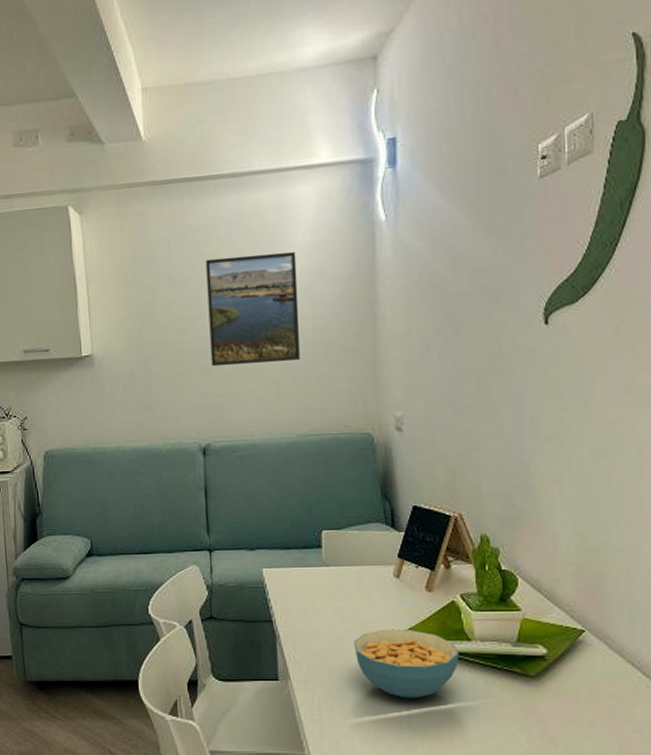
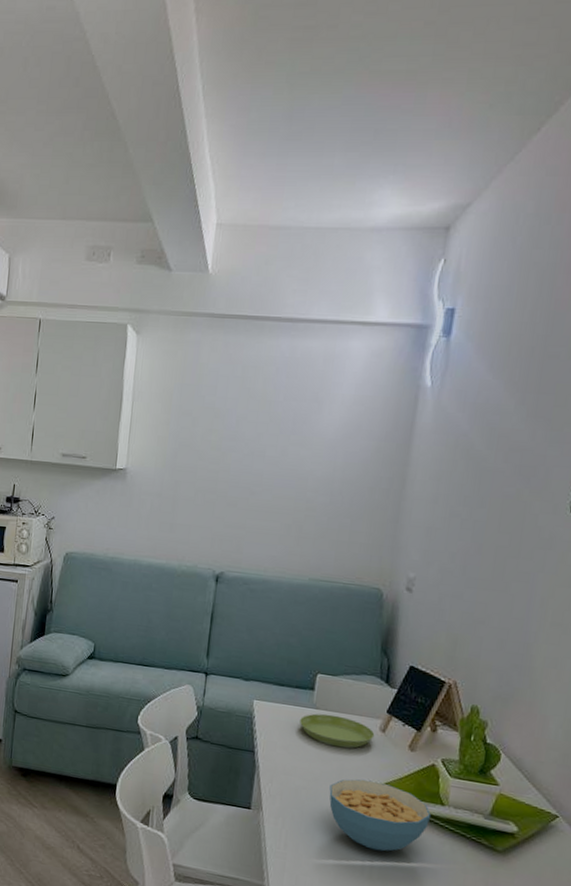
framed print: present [205,251,300,367] -> none [238,396,338,508]
saucer: none [313,569,390,601] -> present [300,713,375,749]

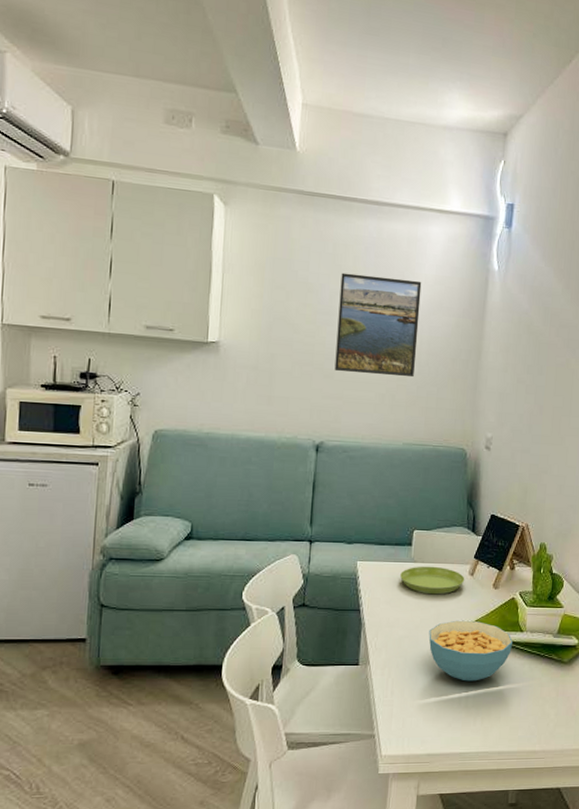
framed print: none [238,396,338,508] -> present [334,272,422,378]

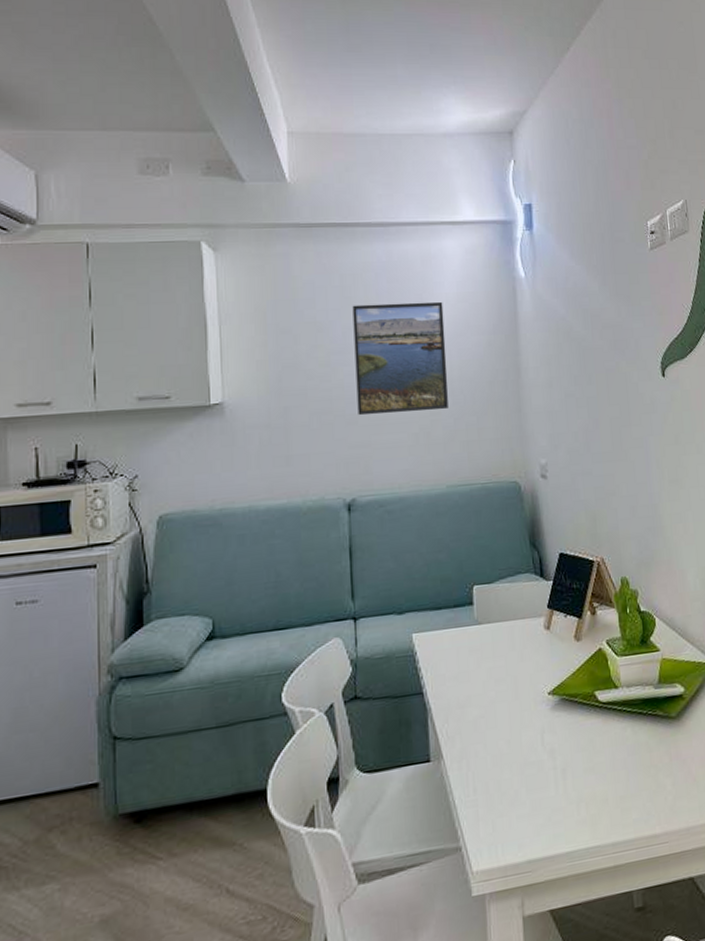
saucer: present [400,566,465,595] -> none [465,625,541,661]
cereal bowl: present [428,620,512,682] -> none [508,683,608,761]

